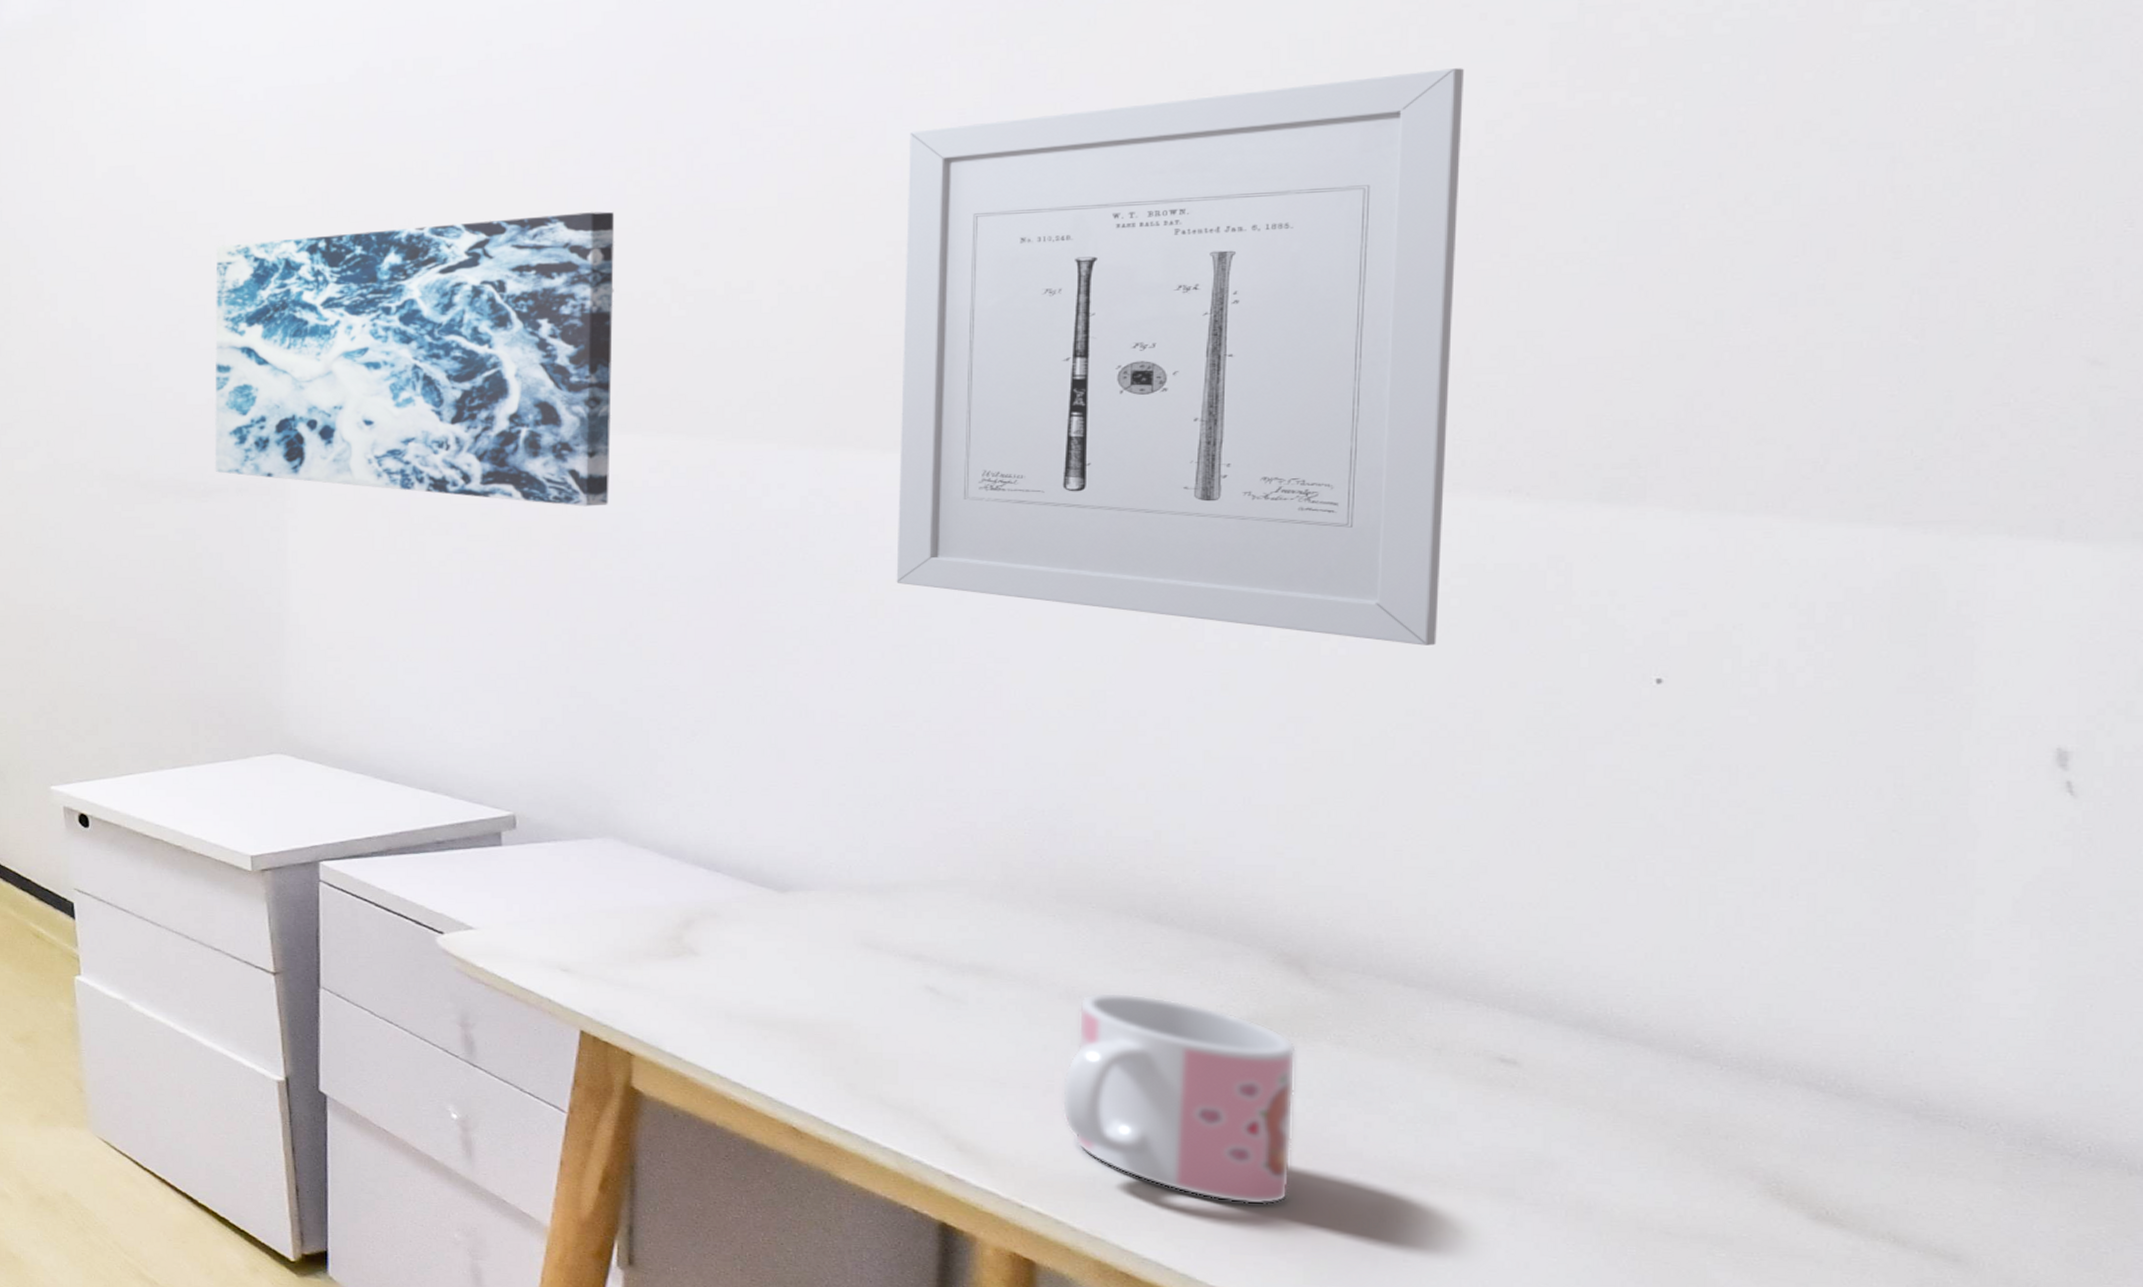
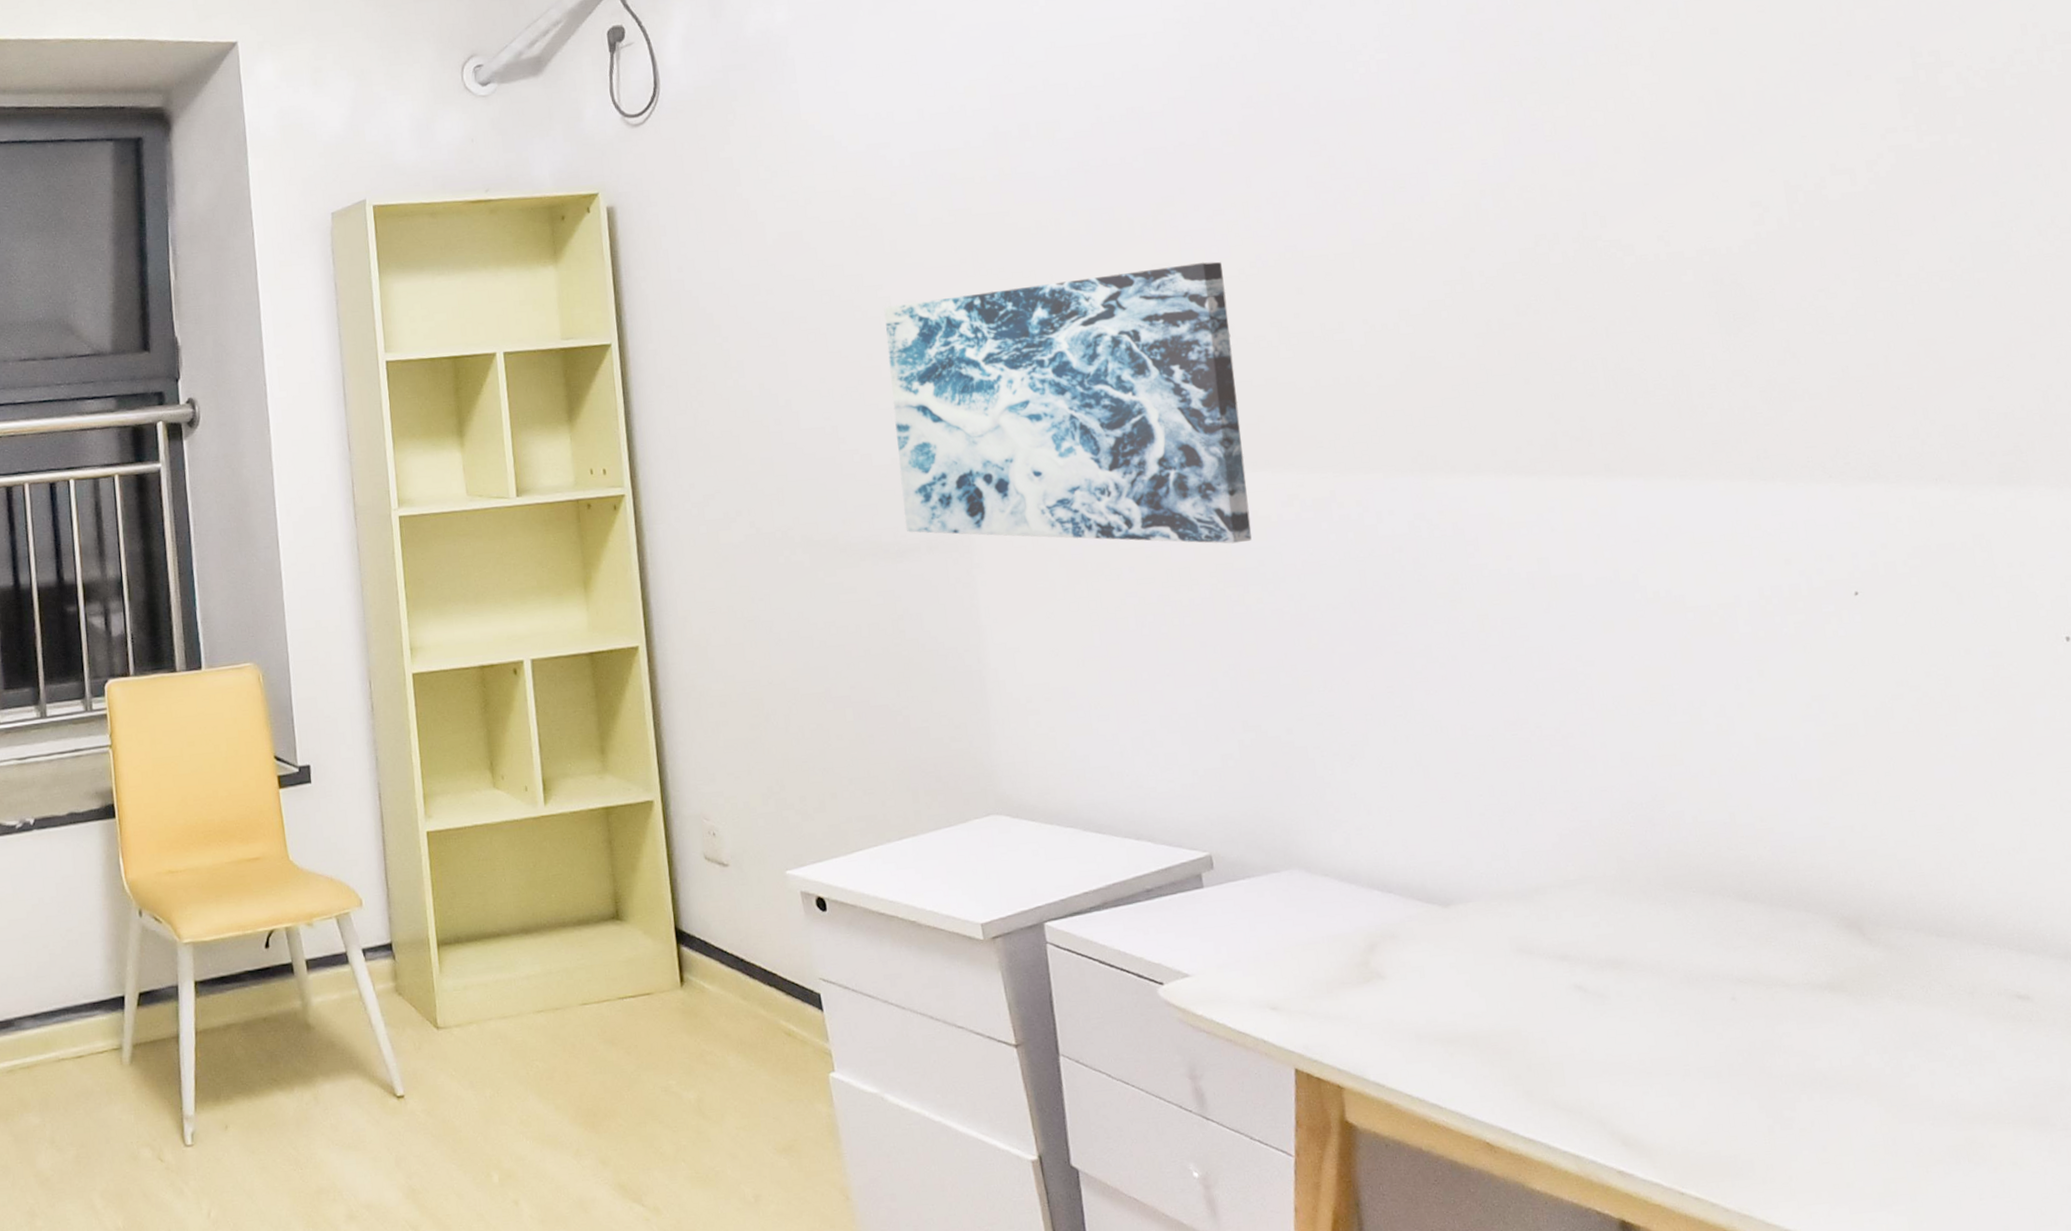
wall art: present [896,68,1464,646] -> none [1447,117,1908,622]
mug: present [1061,992,1296,1205] -> none [1695,970,1885,1164]

